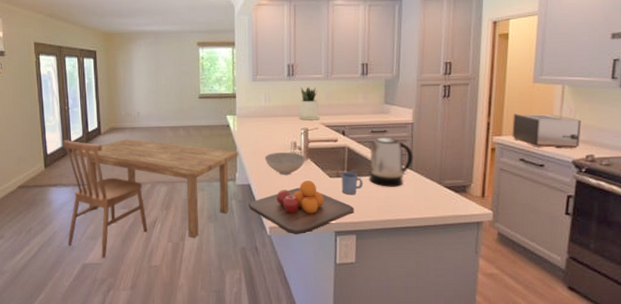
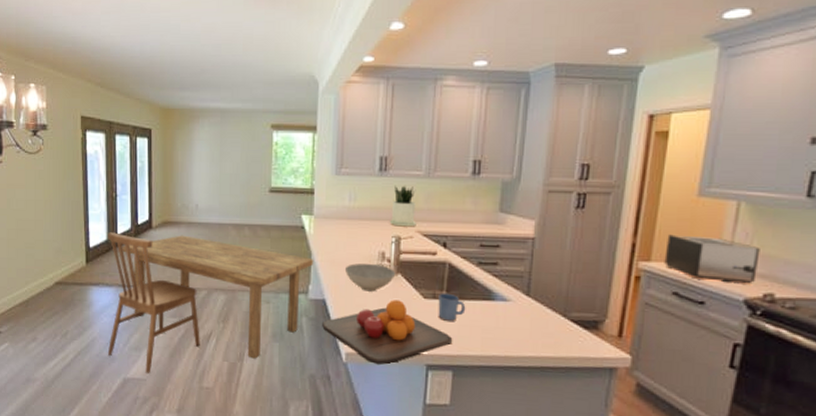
kettle: present [368,137,413,187] -> none [473,252,532,316]

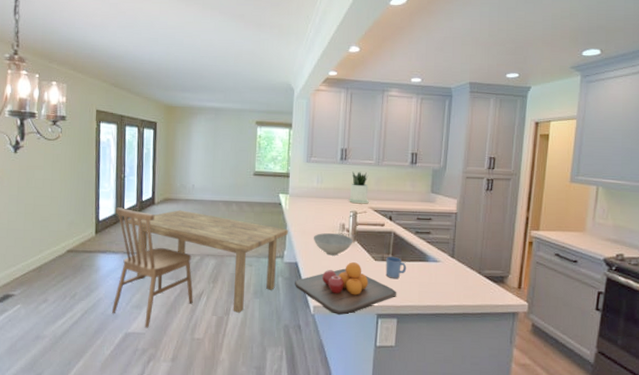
toaster: present [664,234,760,284] -> none [549,210,613,247]

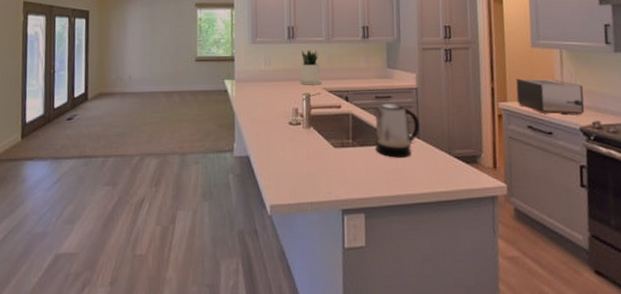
dining chair: present [112,207,193,328] -> none [40,106,133,247]
dining table: present [128,210,289,313] -> none [58,105,237,220]
chopping board: present [295,262,397,316] -> none [247,151,362,215]
bowl: present [313,232,353,256] -> none [264,119,309,145]
mug: present [385,256,407,278] -> none [346,141,370,167]
kettle: none [412,224,456,274] -> present [373,103,420,158]
toaster: none [549,210,613,247] -> present [515,78,585,115]

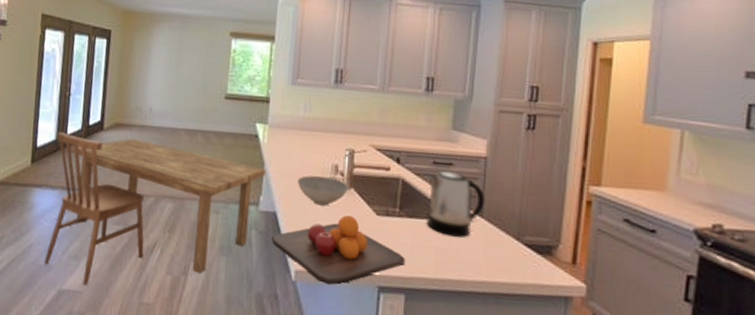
dining chair: none [40,106,133,247] -> present [45,132,145,286]
dining table: none [58,105,237,220] -> present [70,138,267,274]
chopping board: none [247,151,362,215] -> present [272,215,406,286]
bowl: none [264,119,309,145] -> present [297,175,349,206]
planter: present [299,49,322,85] -> none [343,98,371,141]
toaster: present [515,78,585,115] -> none [614,160,706,214]

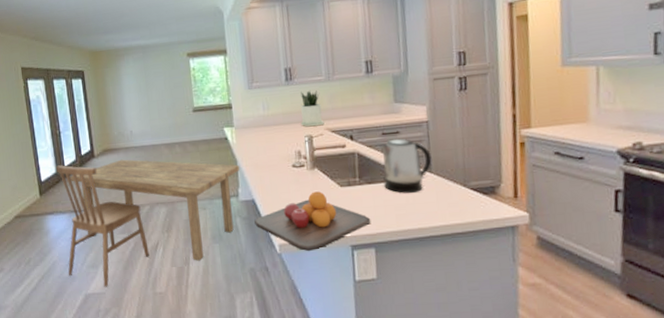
bowl: present [297,175,349,206] -> none [267,162,313,188]
planter: none [343,98,371,141] -> present [300,90,324,127]

